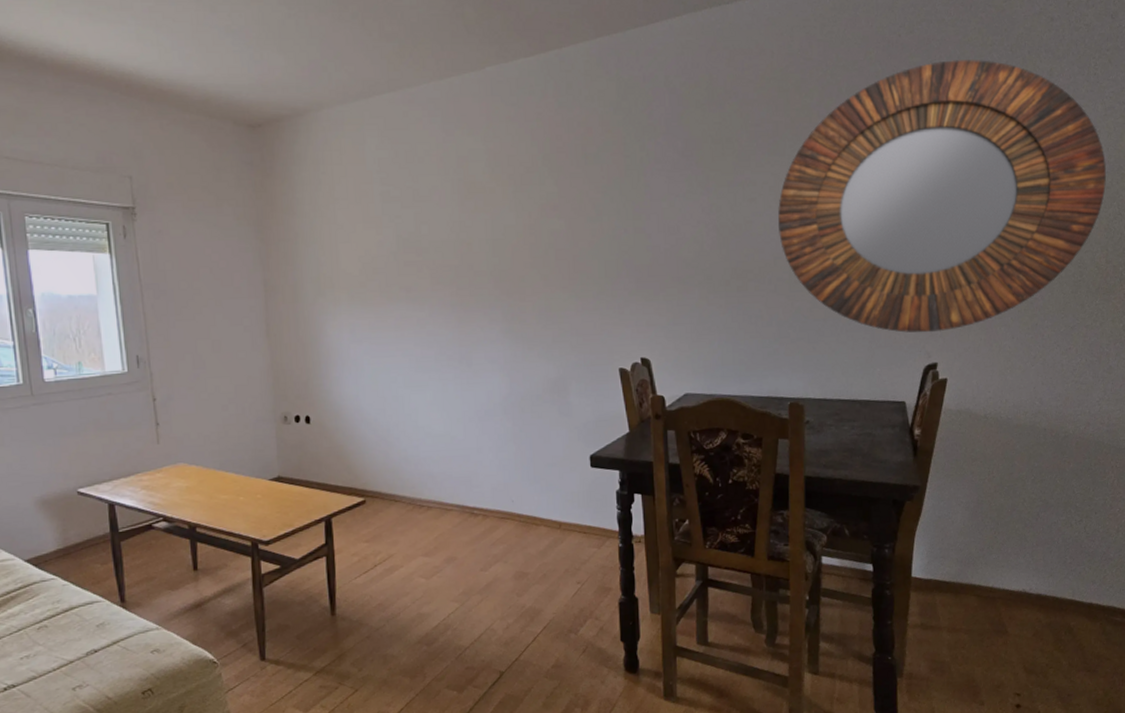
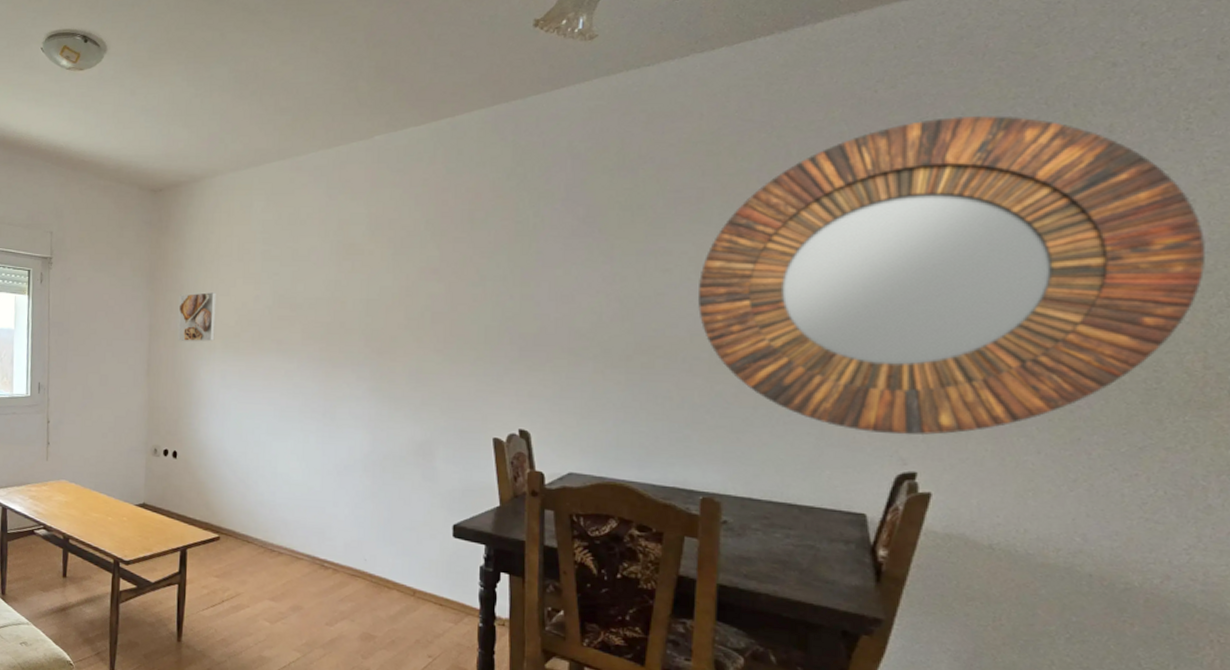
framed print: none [294,240,339,297] -> present [177,292,217,342]

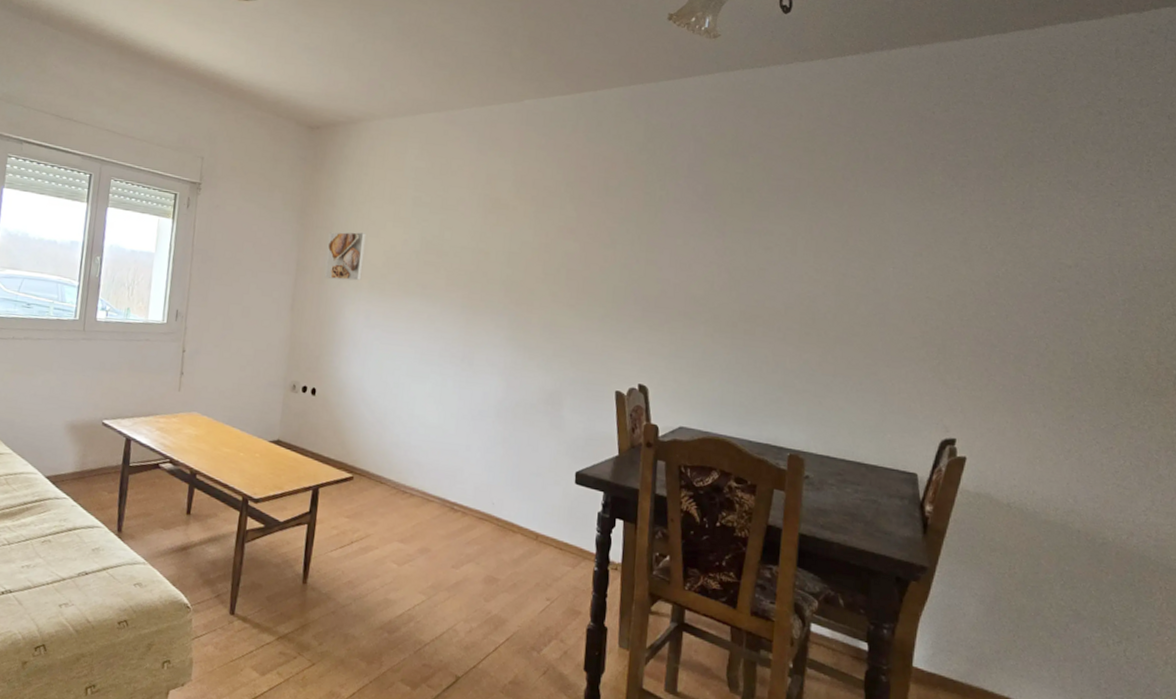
home mirror: present [698,115,1204,436] -> none [792,141,1159,408]

